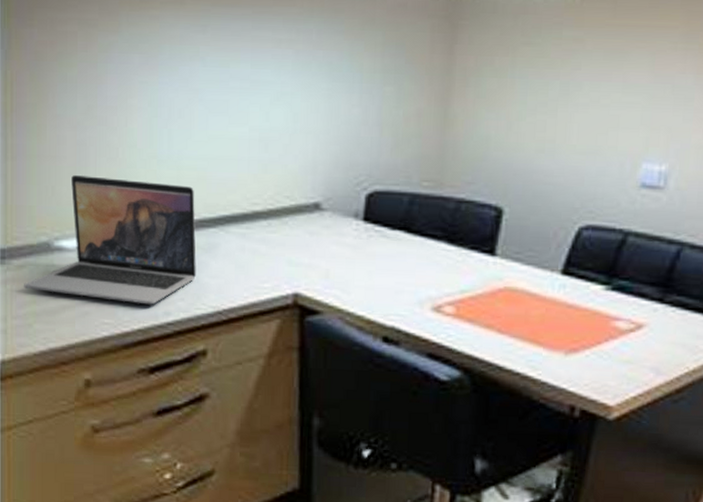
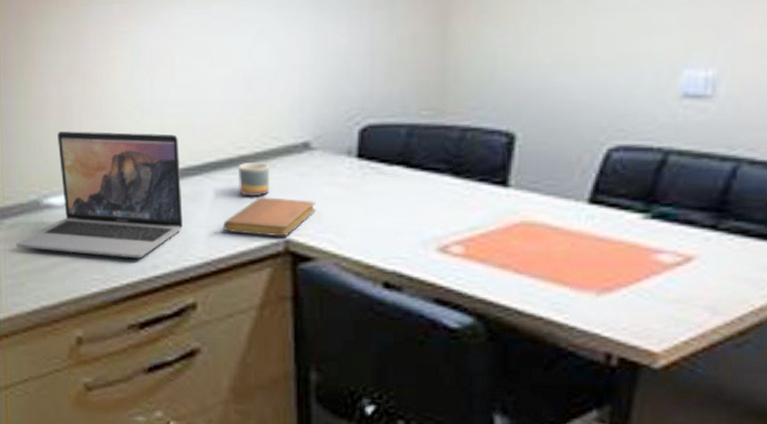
notebook: none [236,252,324,291] -> present [224,197,316,237]
mug: none [251,219,281,252] -> present [237,162,269,198]

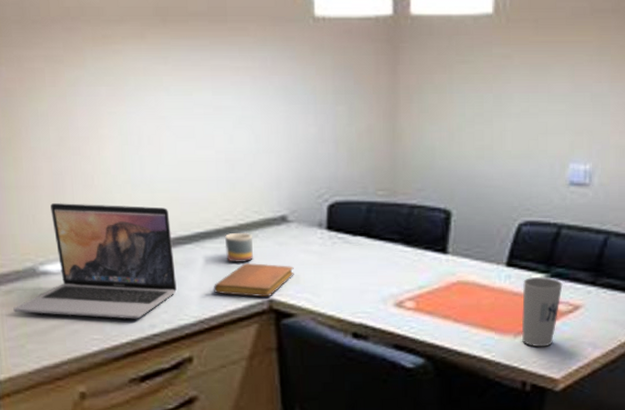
cup: none [606,217,669,310] -> present [521,276,563,347]

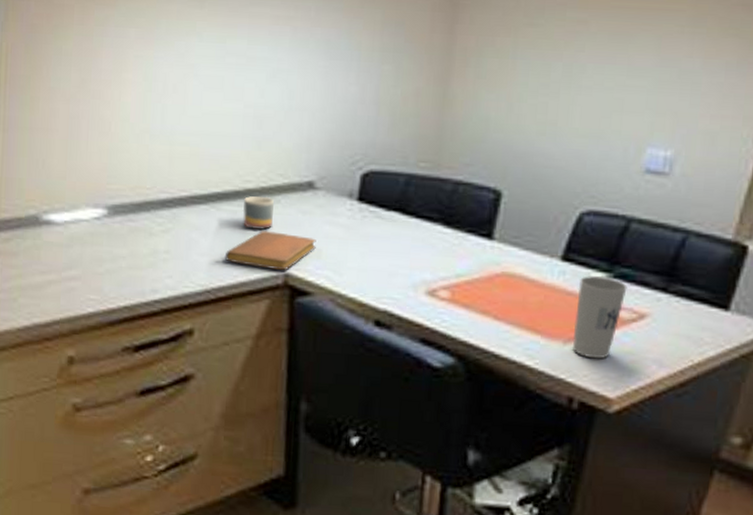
laptop: present [13,203,177,319] -> none [10,148,187,282]

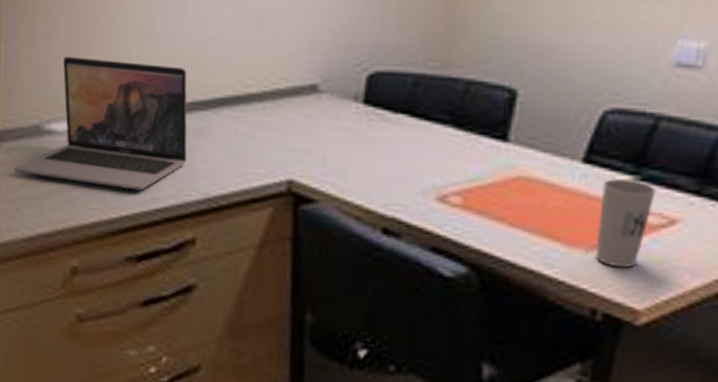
laptop: none [10,148,187,282] -> present [14,57,187,191]
notebook: present [225,231,316,271] -> none [227,136,321,178]
mug: present [242,196,274,230] -> none [244,101,276,136]

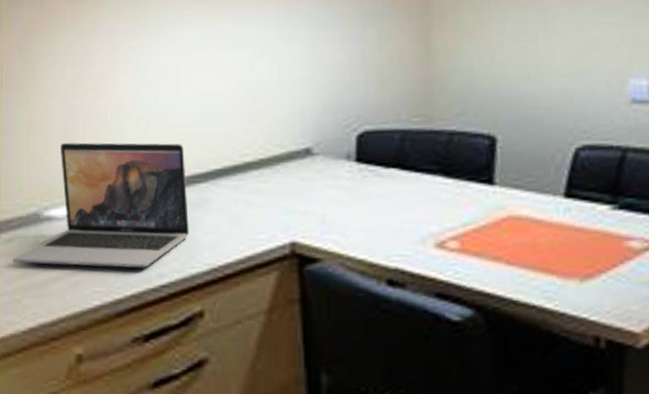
cup: present [595,178,656,268] -> none [585,208,635,294]

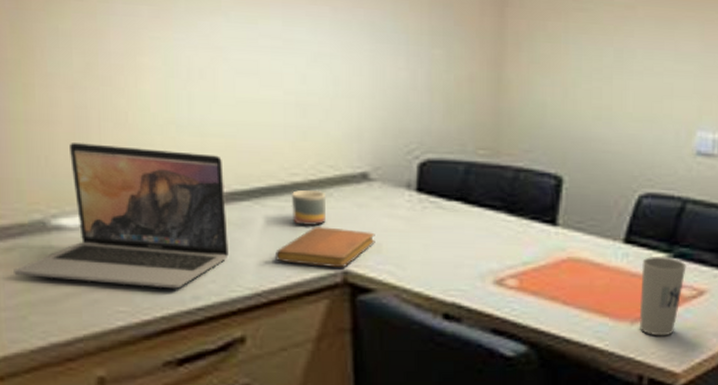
notebook: none [230,201,320,240] -> present [276,227,375,268]
mug: none [243,168,274,203] -> present [291,190,326,227]
cup: none [585,208,635,294] -> present [639,256,686,336]

